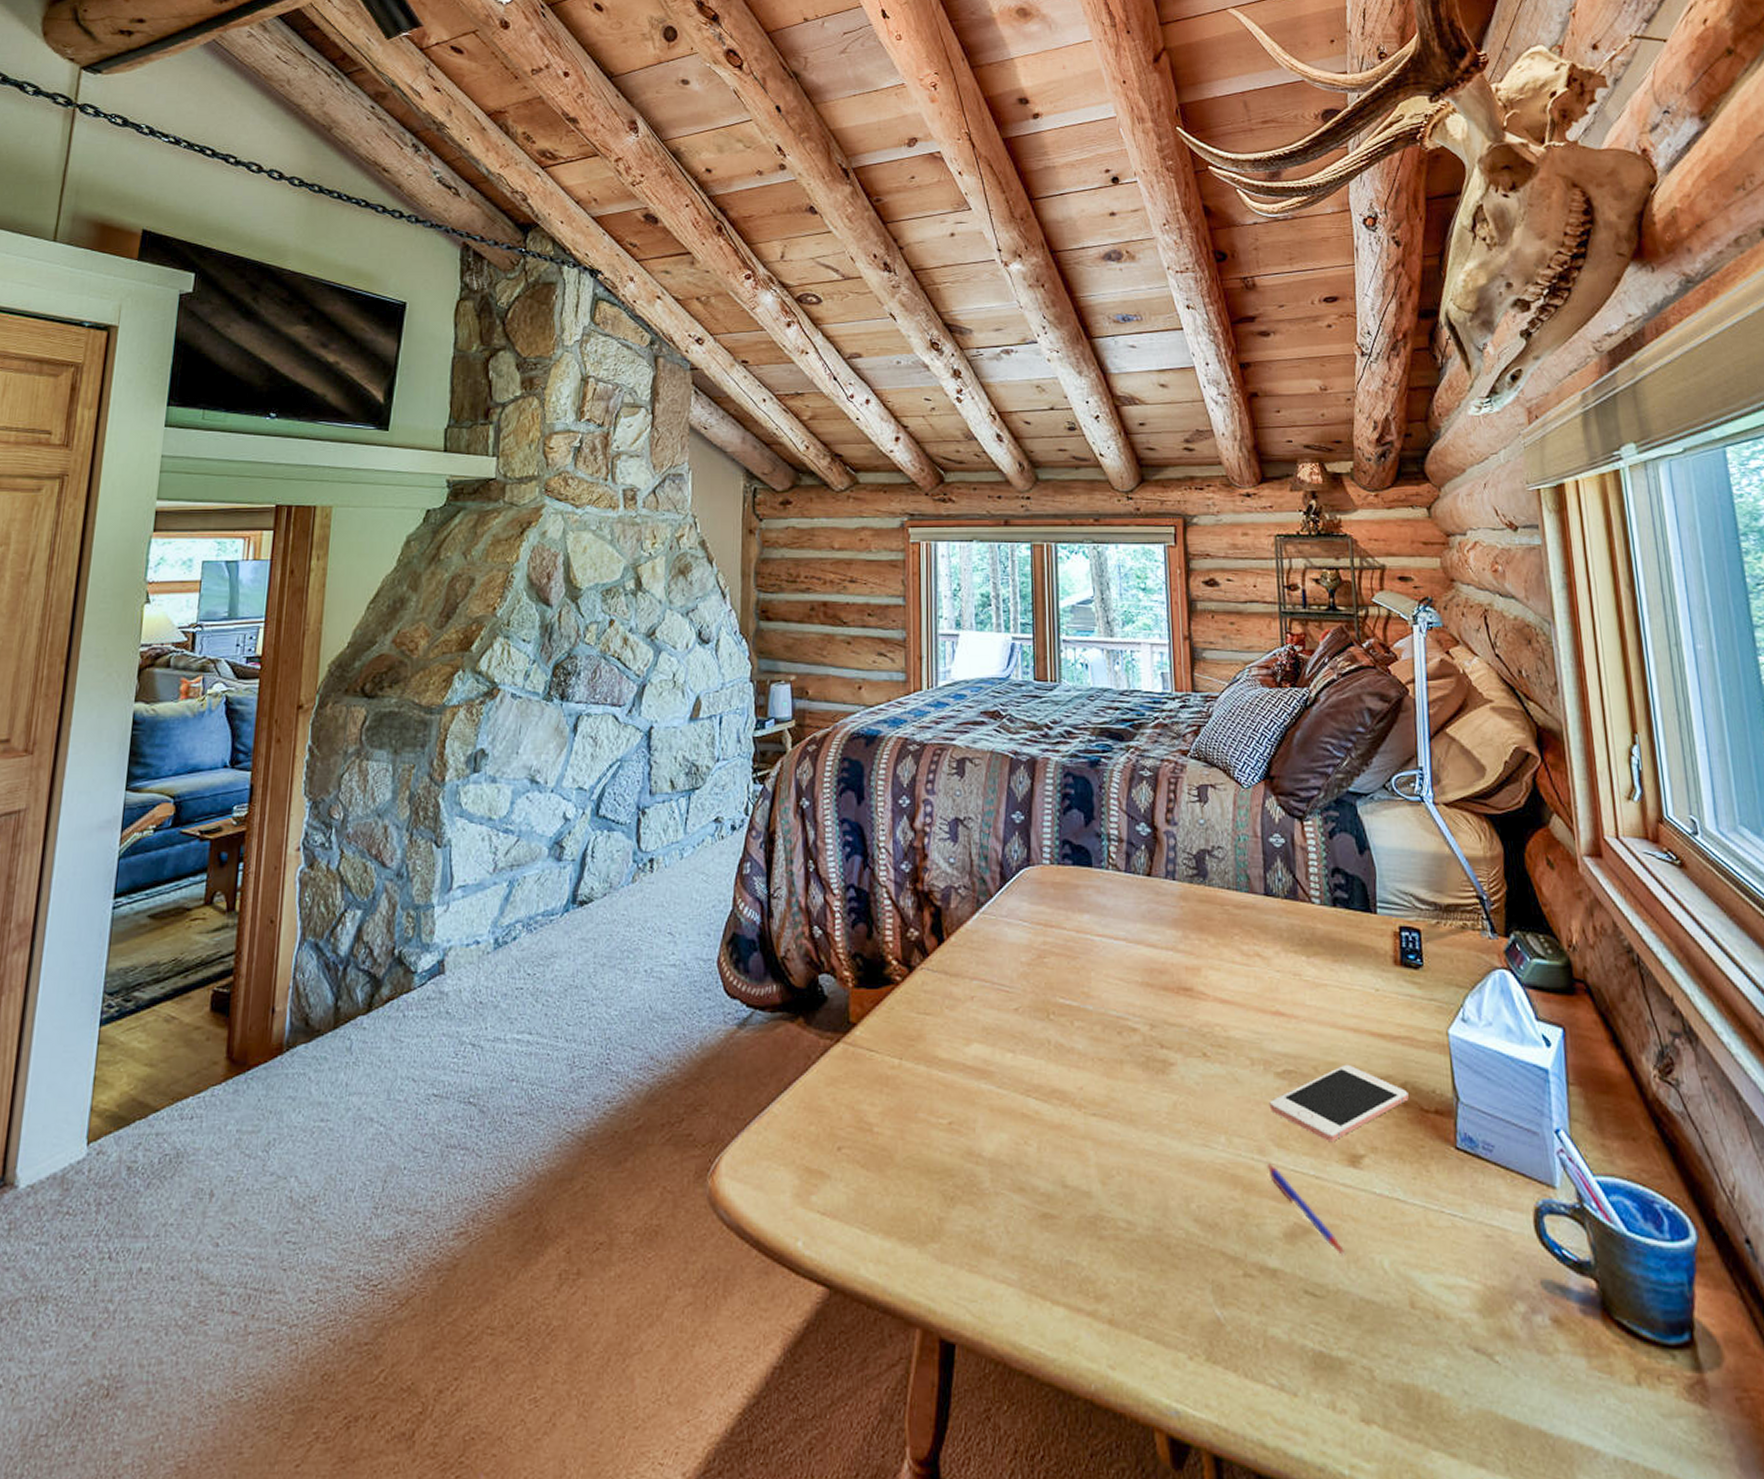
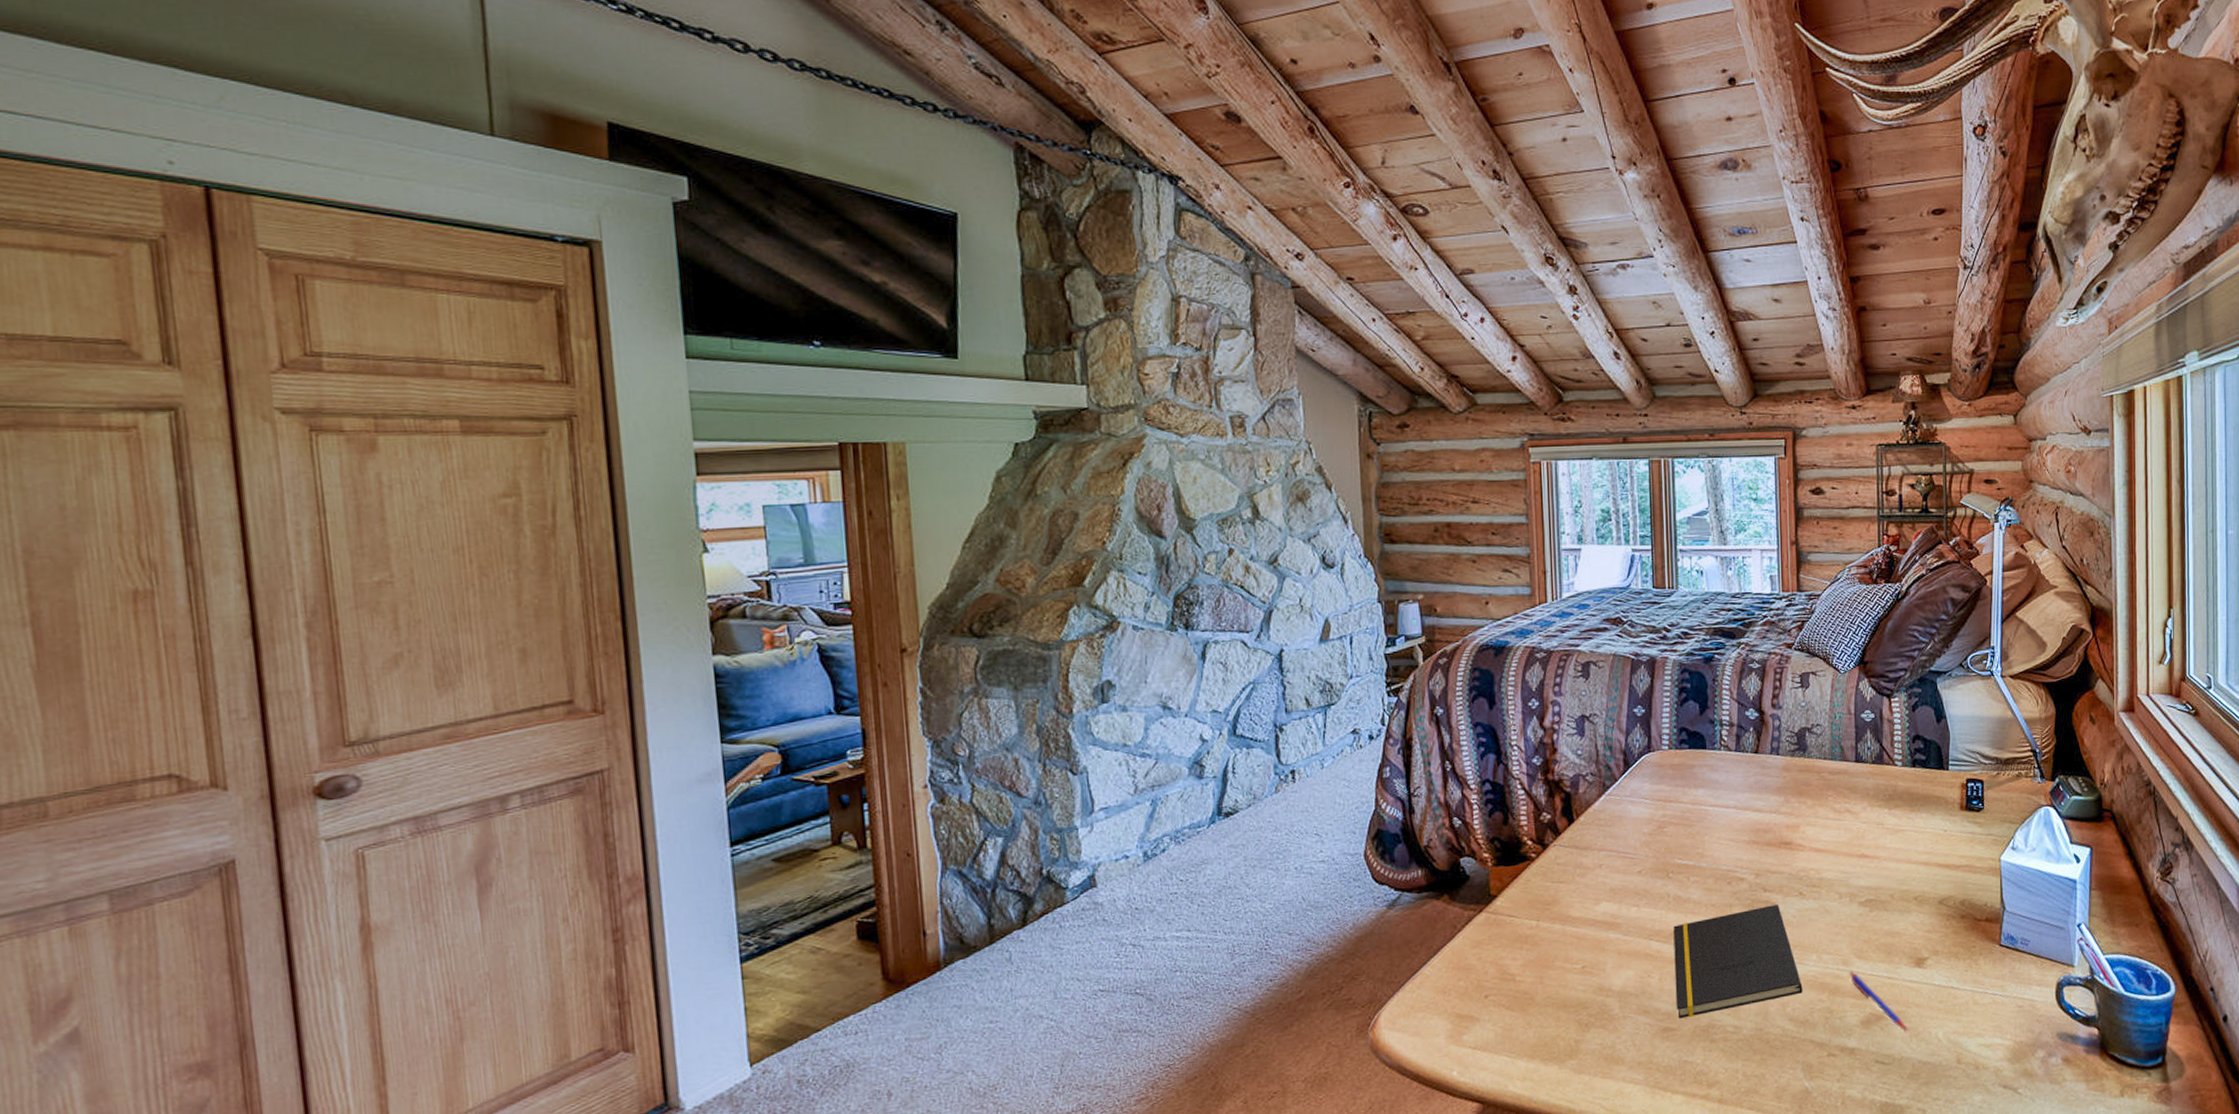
notepad: none [1054,1066,1210,1204] -> present [1673,904,1803,1019]
cell phone: present [1269,1064,1409,1143] -> none [1853,890,1966,951]

